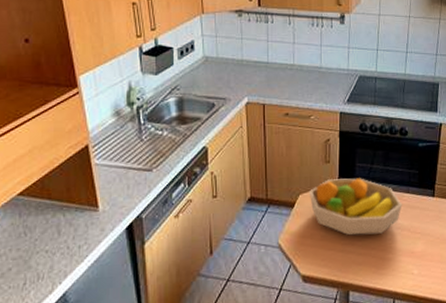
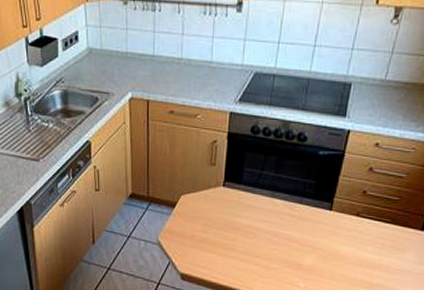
fruit bowl: present [310,178,403,235] -> none [192,182,294,243]

